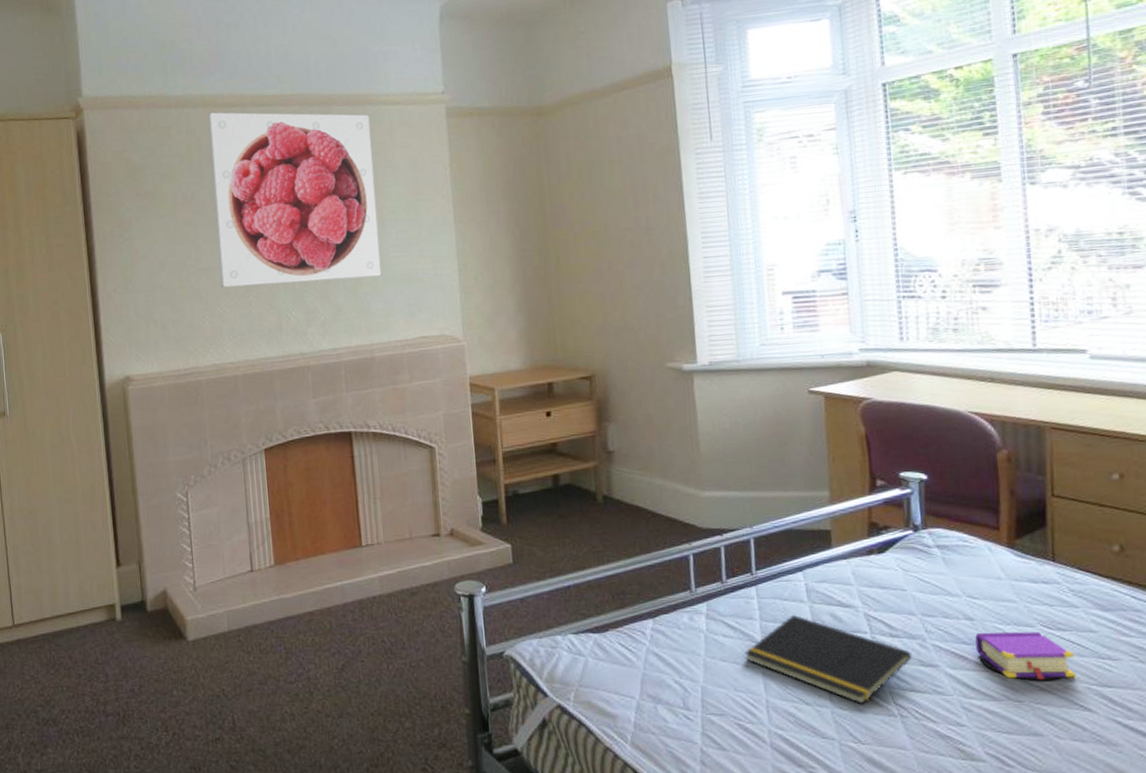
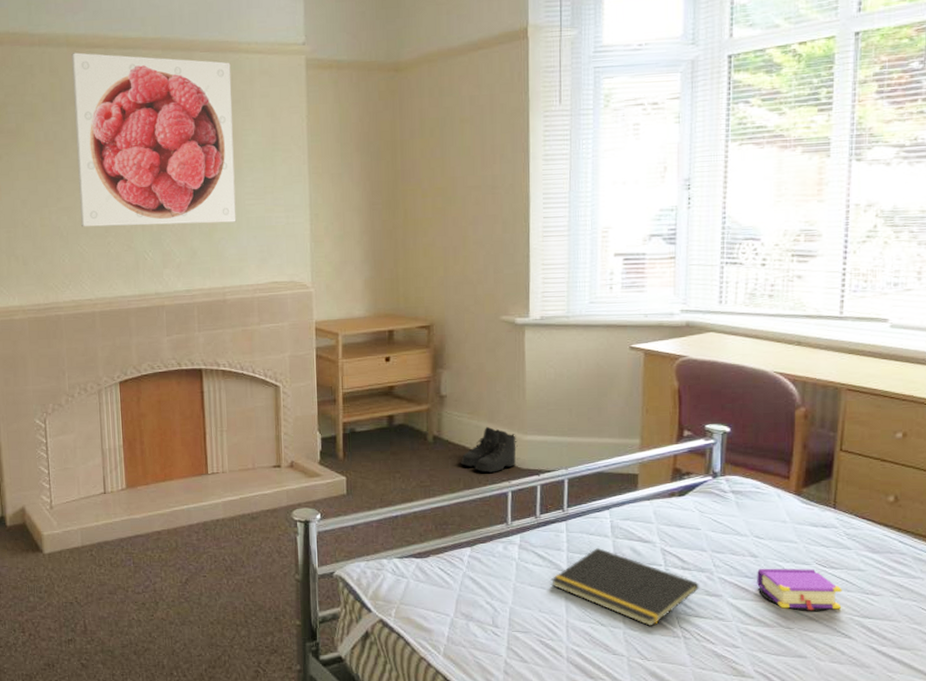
boots: none [635,483,696,534] -> present [461,426,518,473]

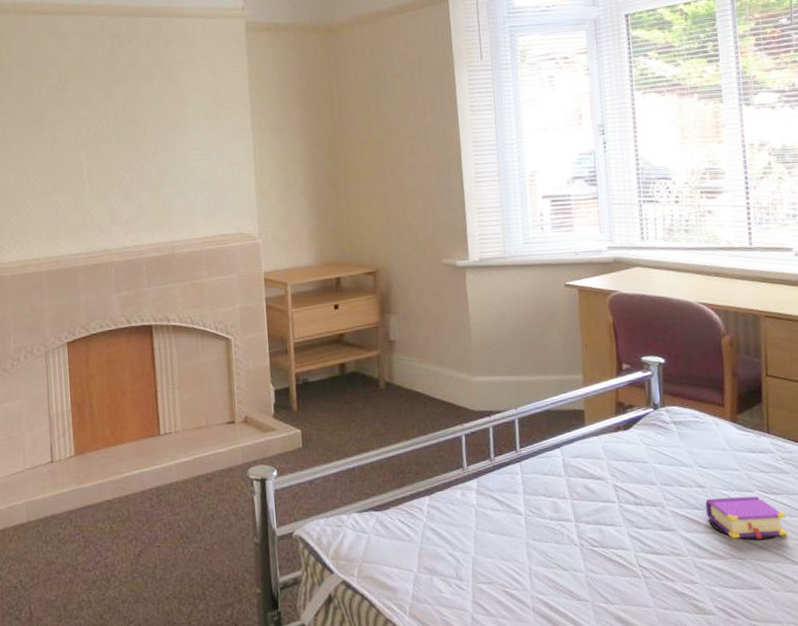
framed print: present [72,52,237,227] -> none [19,19,183,187]
boots: present [461,426,518,473] -> none [414,369,468,417]
notepad: present [550,548,700,627] -> none [510,488,654,568]

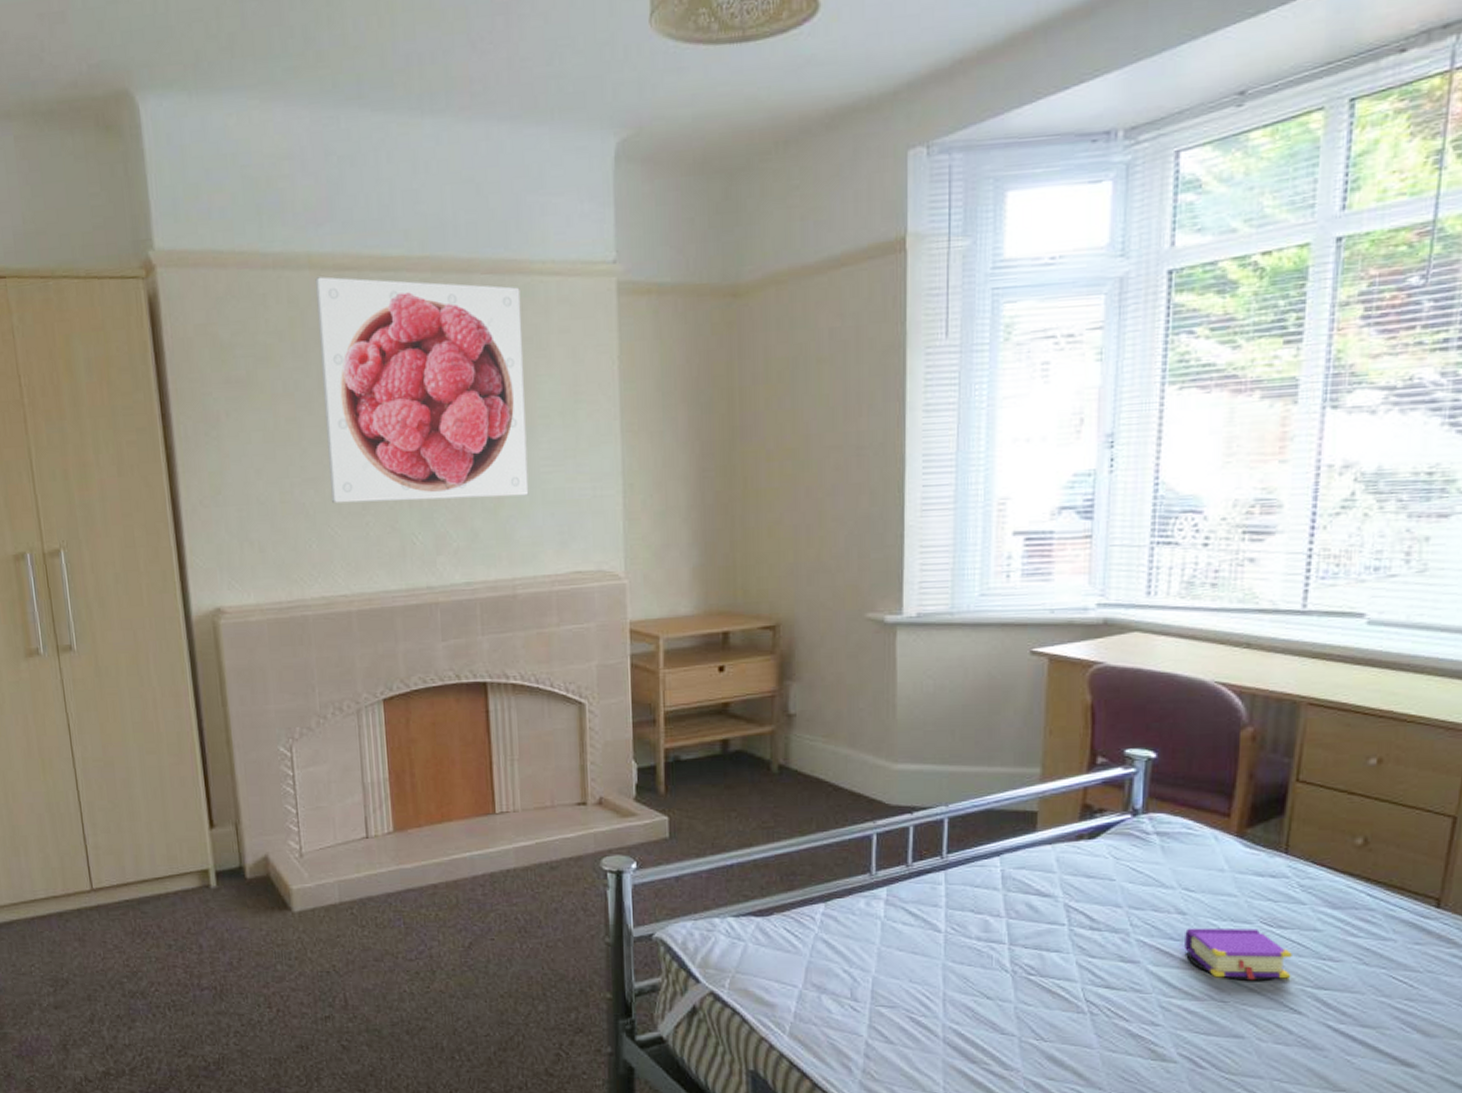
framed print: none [19,19,183,187] -> present [315,276,529,504]

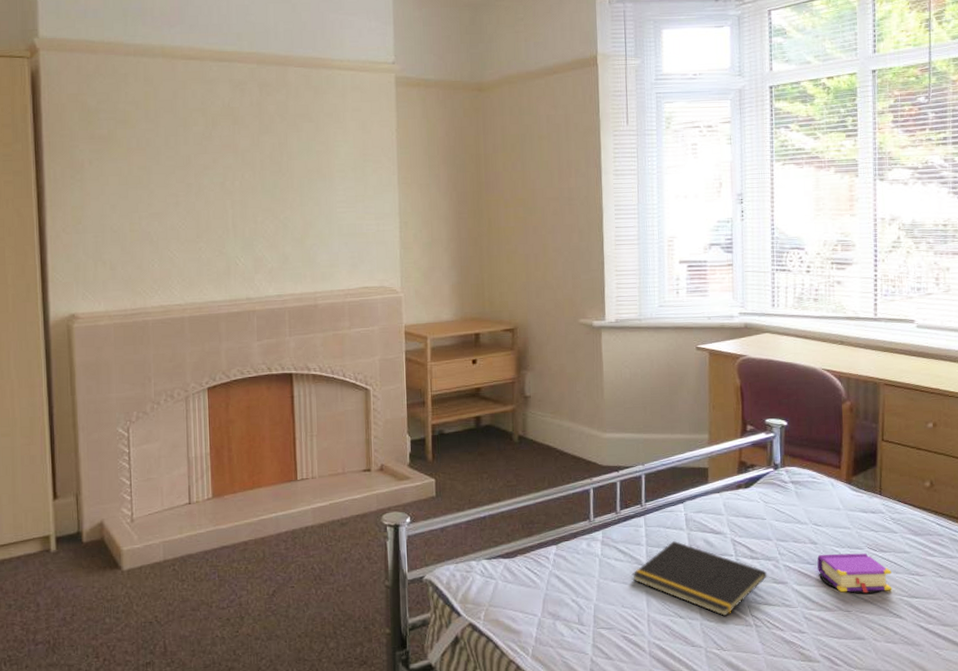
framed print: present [315,276,529,504] -> none [167,63,328,233]
notepad: none [924,904,1113,1001] -> present [631,541,768,617]

